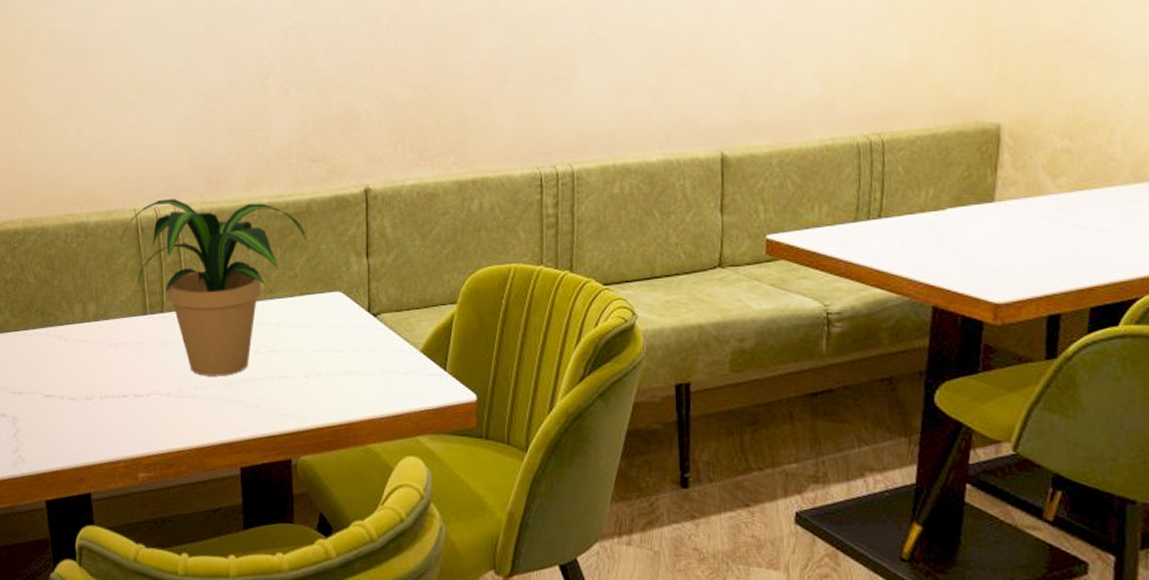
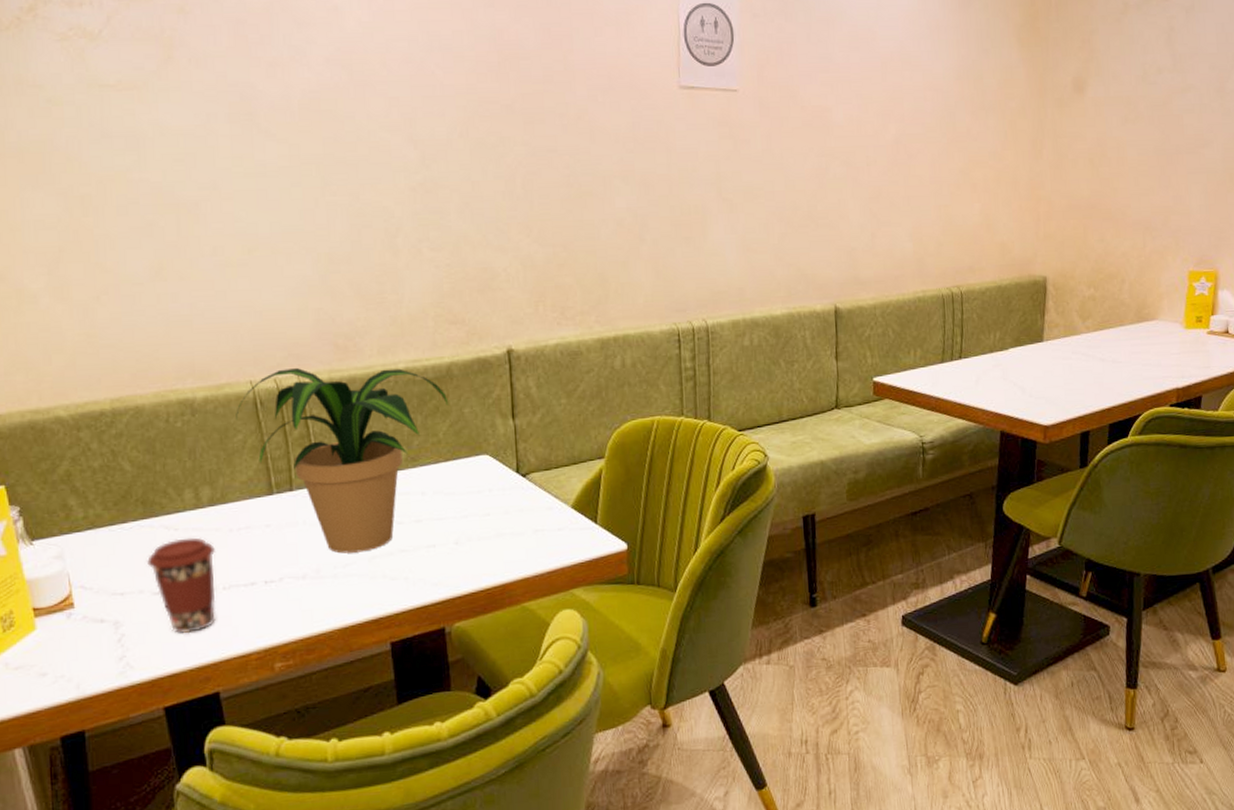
coffee cup: none [41,348,96,436] -> present [147,537,216,634]

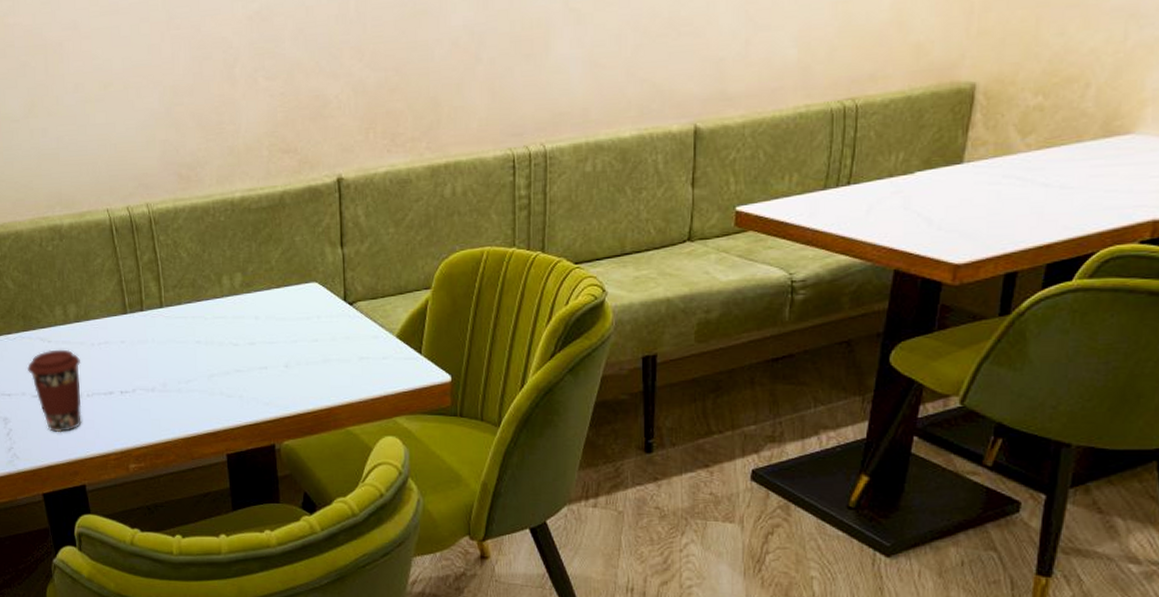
potted plant: present [236,367,449,554] -> none [95,196,281,370]

